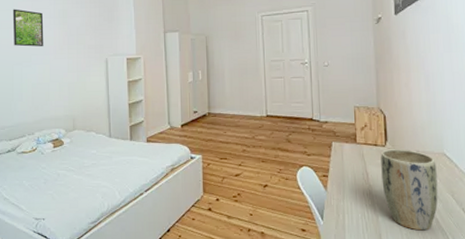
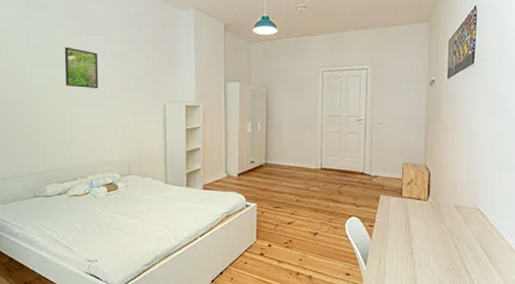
plant pot: present [380,149,438,231] -> none [421,203,470,276]

